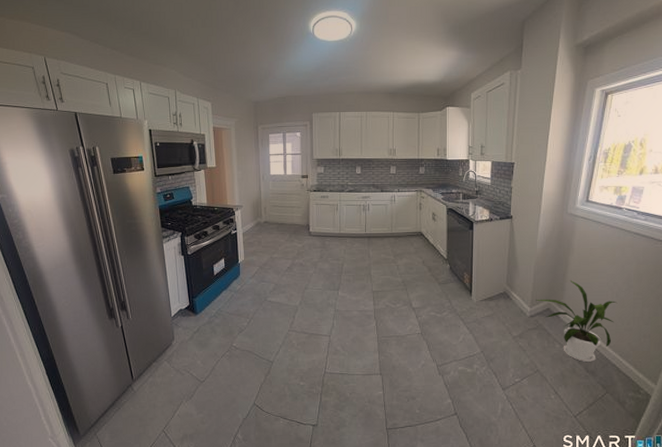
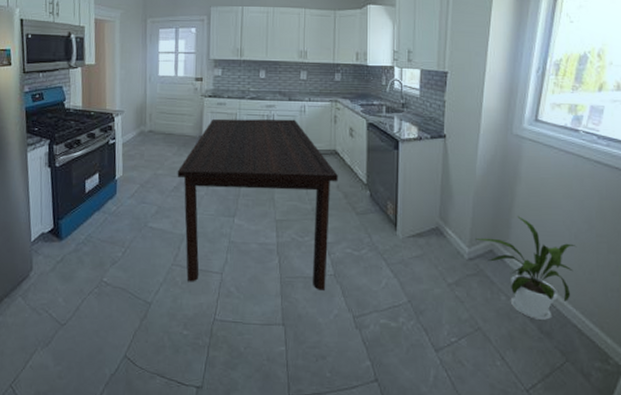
dining table: none [289,207,423,347] -> present [177,118,338,292]

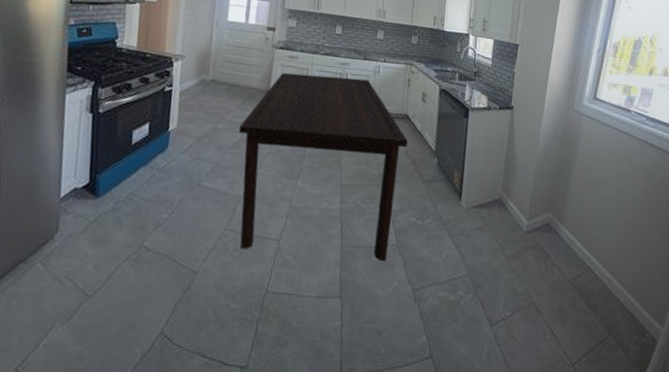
house plant: present [475,216,577,320] -> none [534,191,624,294]

